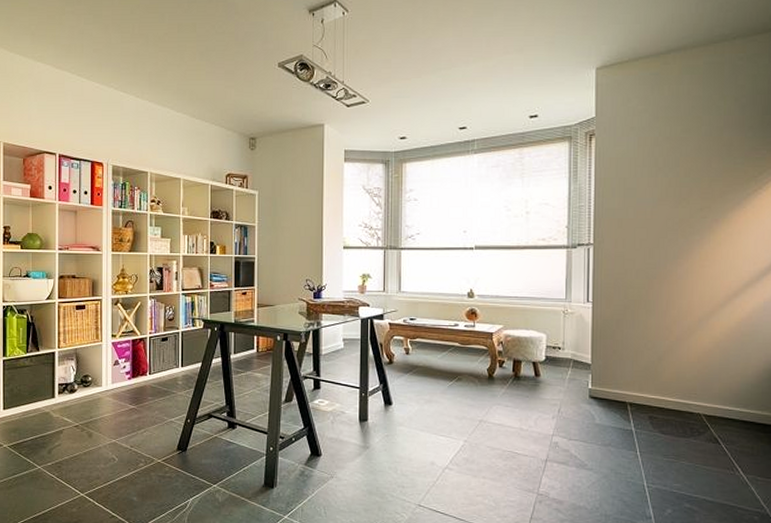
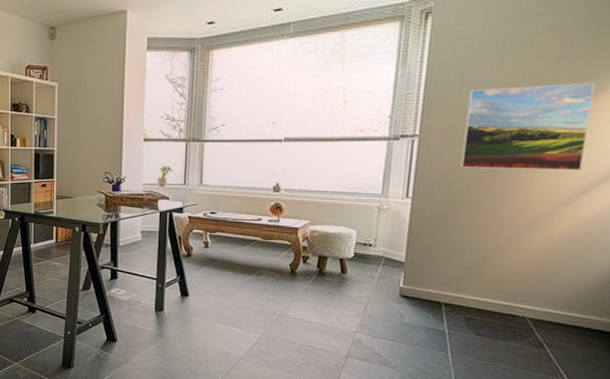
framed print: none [631,198,733,277] -> present [460,82,596,171]

